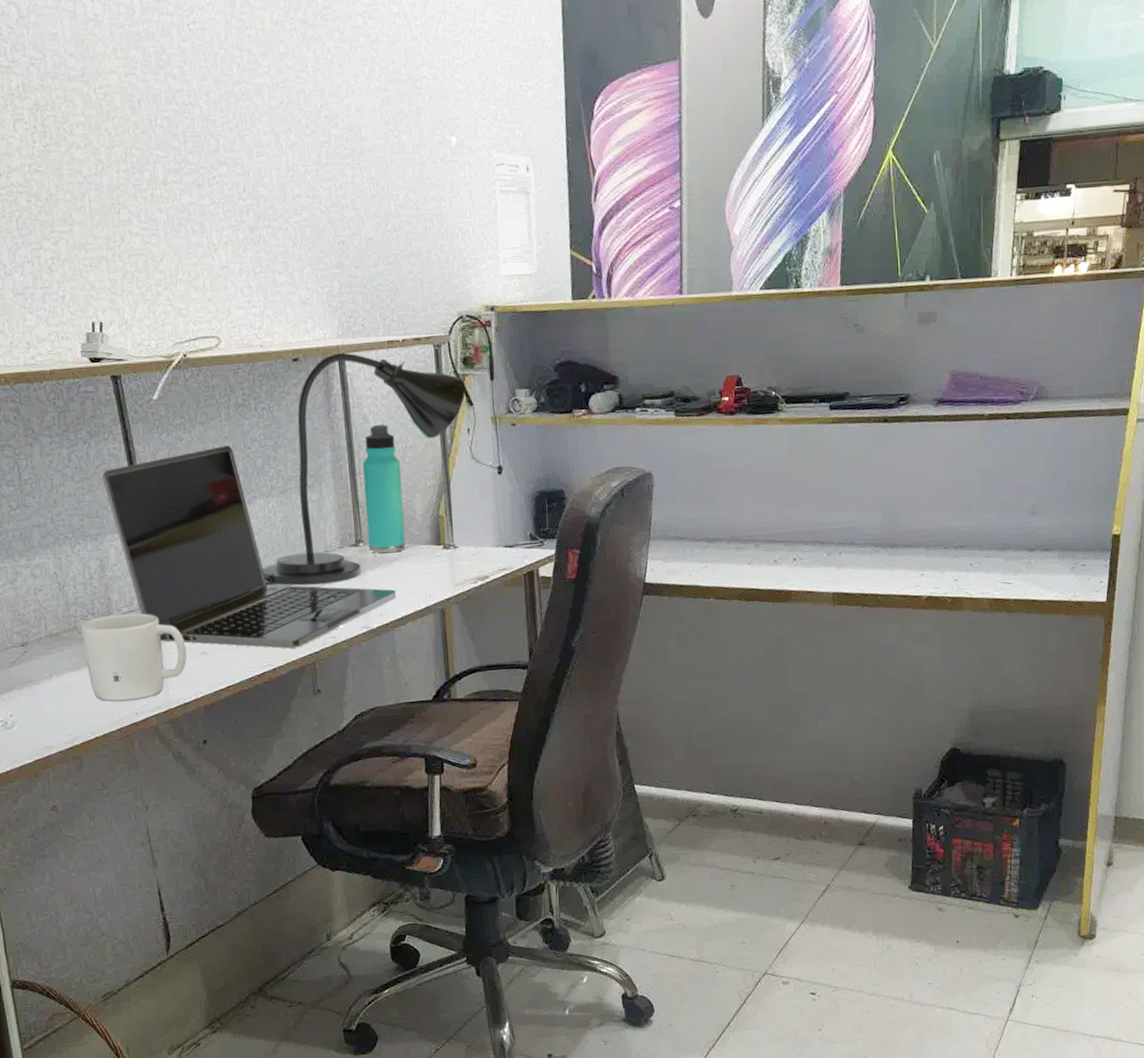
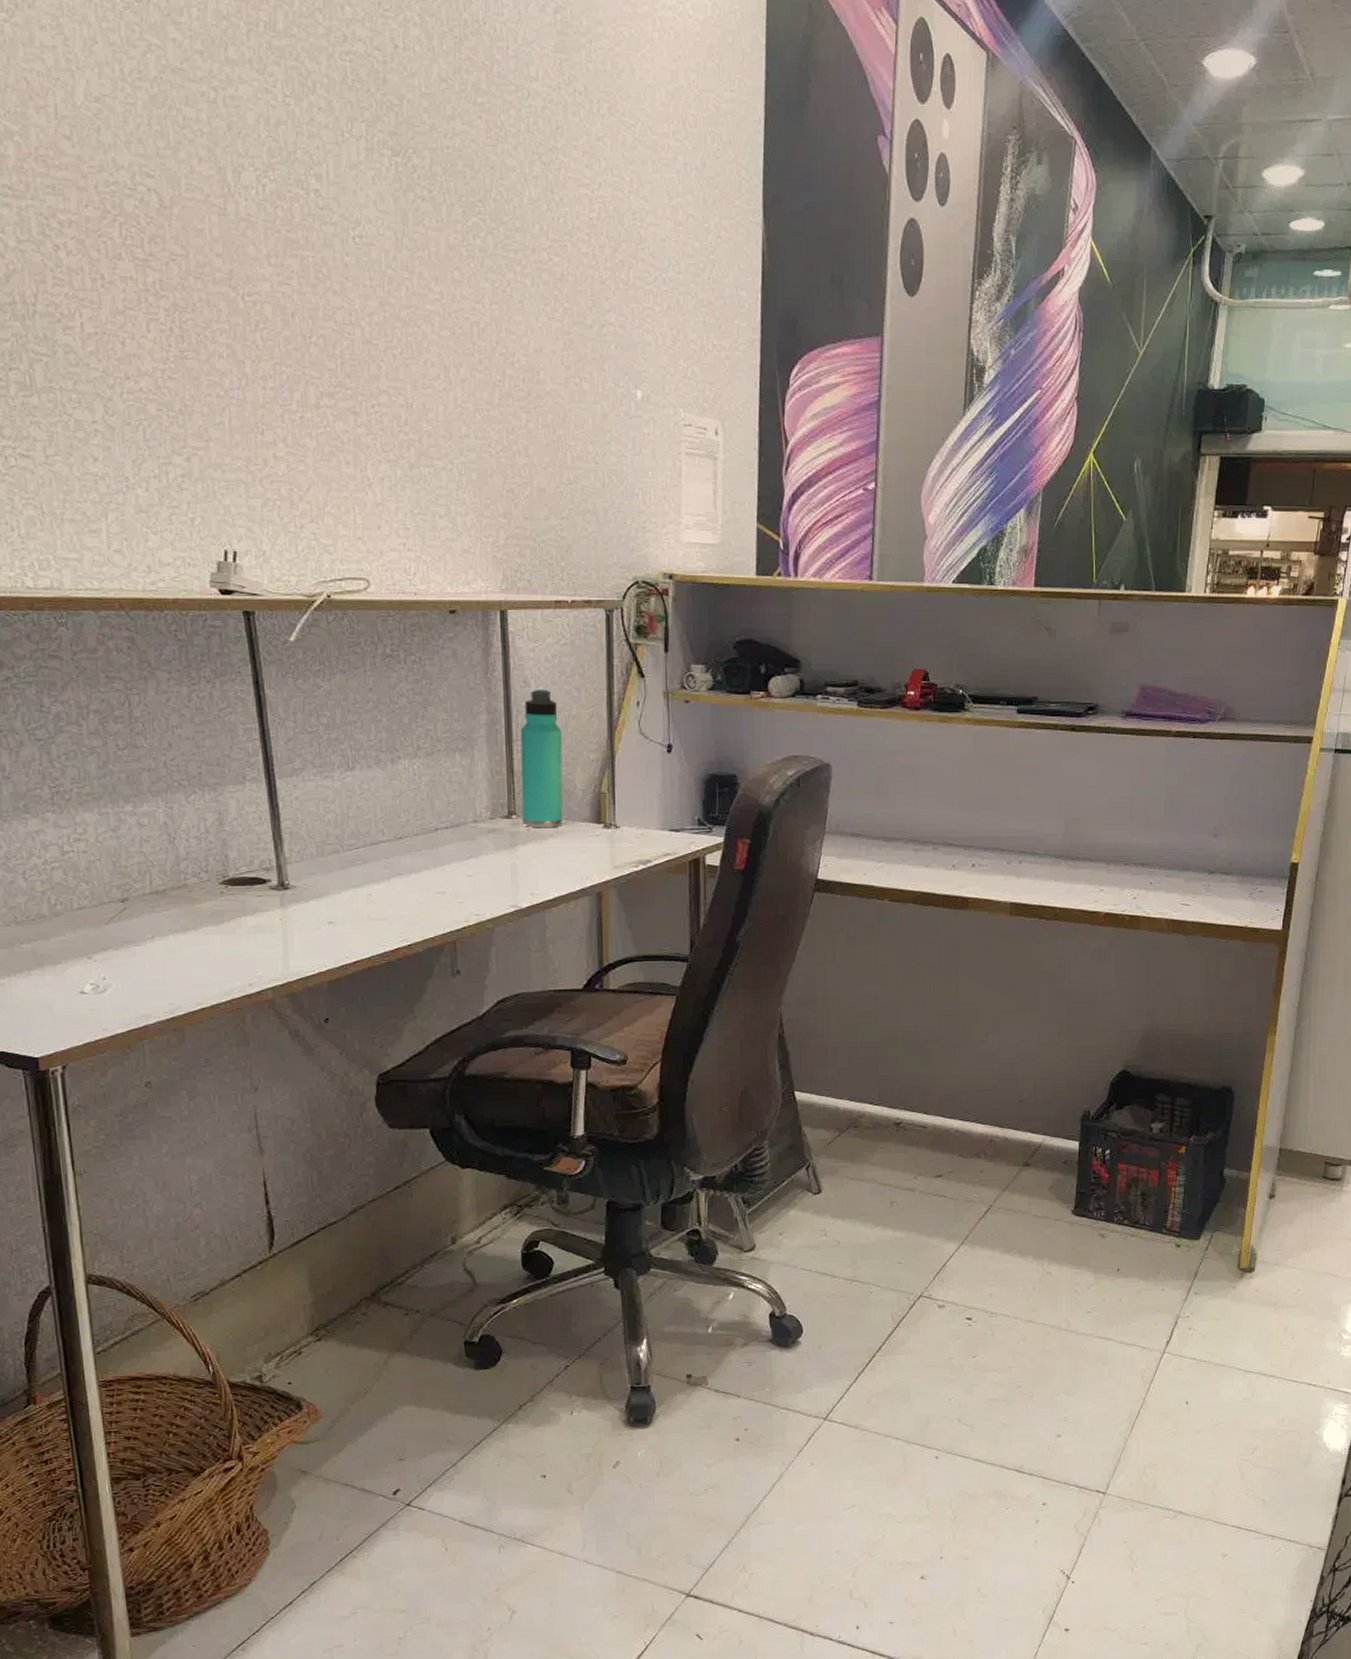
mug: present [80,612,187,703] -> none [191,873,312,971]
laptop: present [102,445,396,649] -> none [226,698,549,924]
desk lamp: present [263,352,466,586] -> none [403,609,637,856]

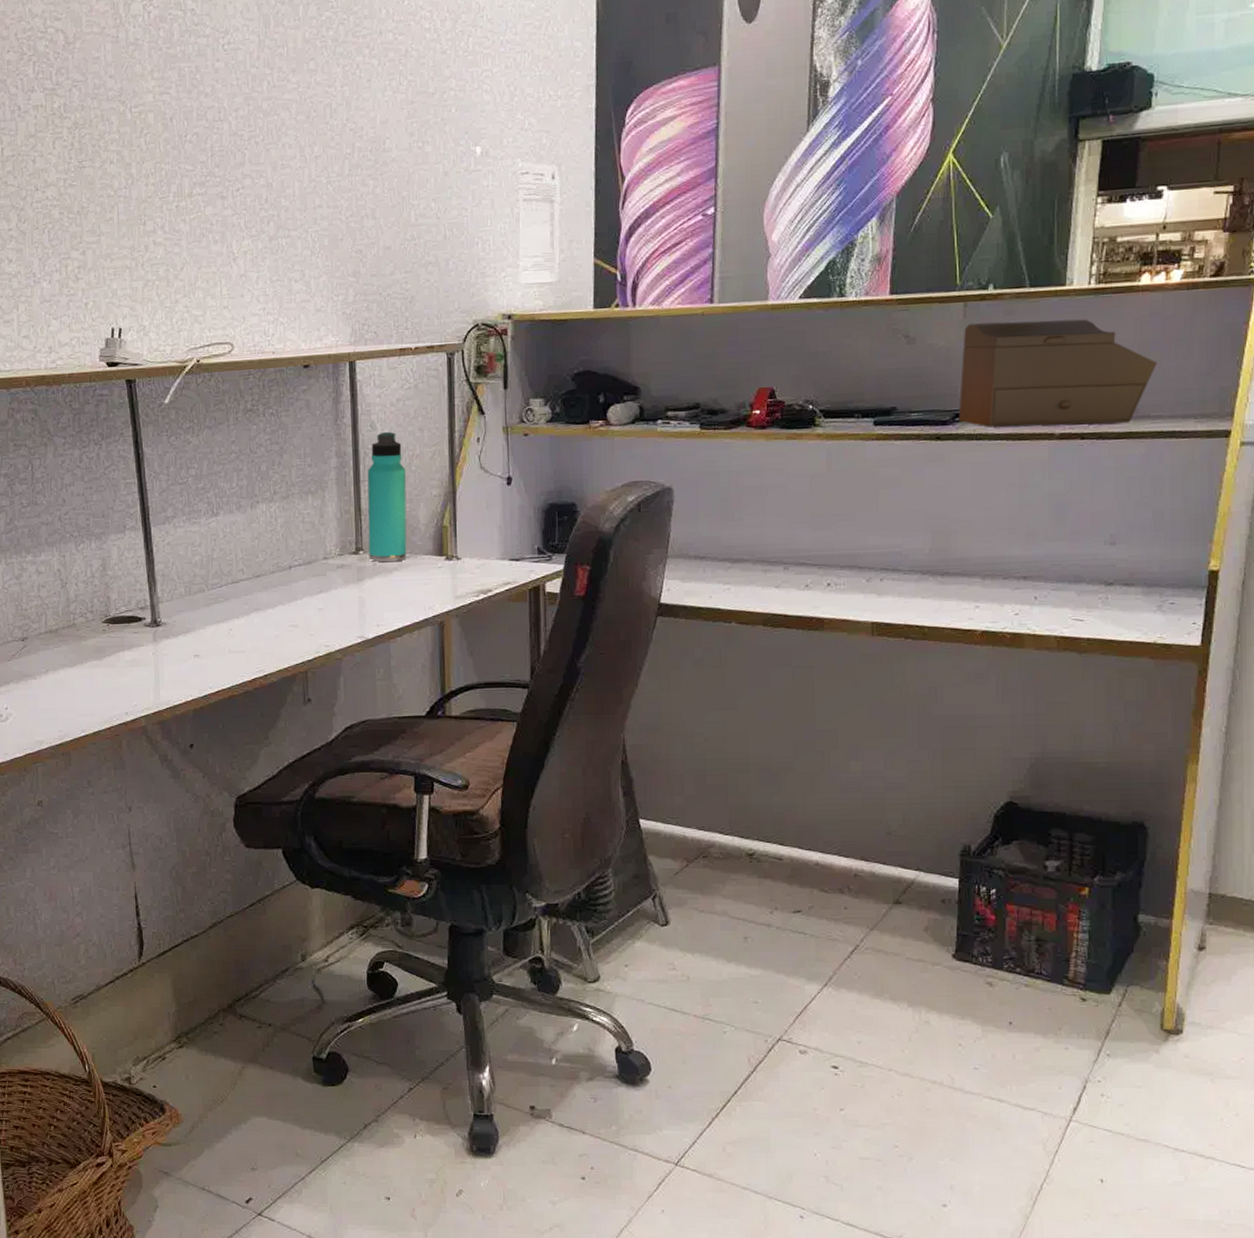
sewing box: none [1091,621,1258,725] -> present [958,319,1158,427]

